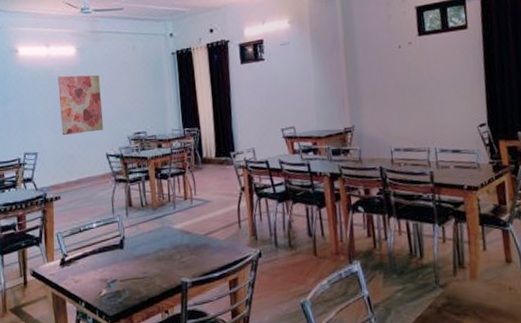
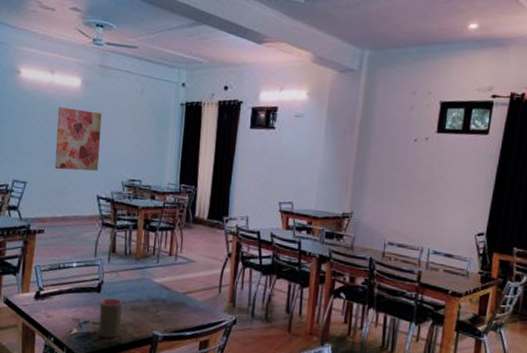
cup: none [125,251,150,294] -> present [98,298,122,338]

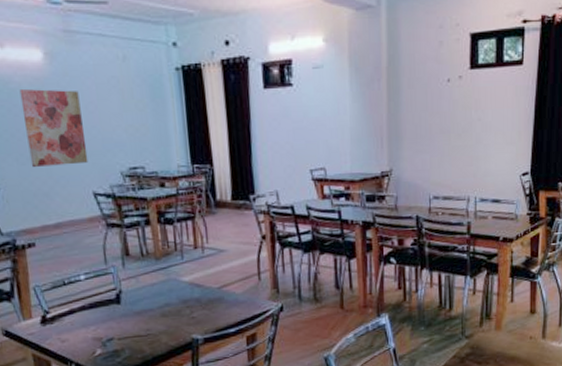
cup: present [98,298,122,338] -> none [123,306,154,353]

